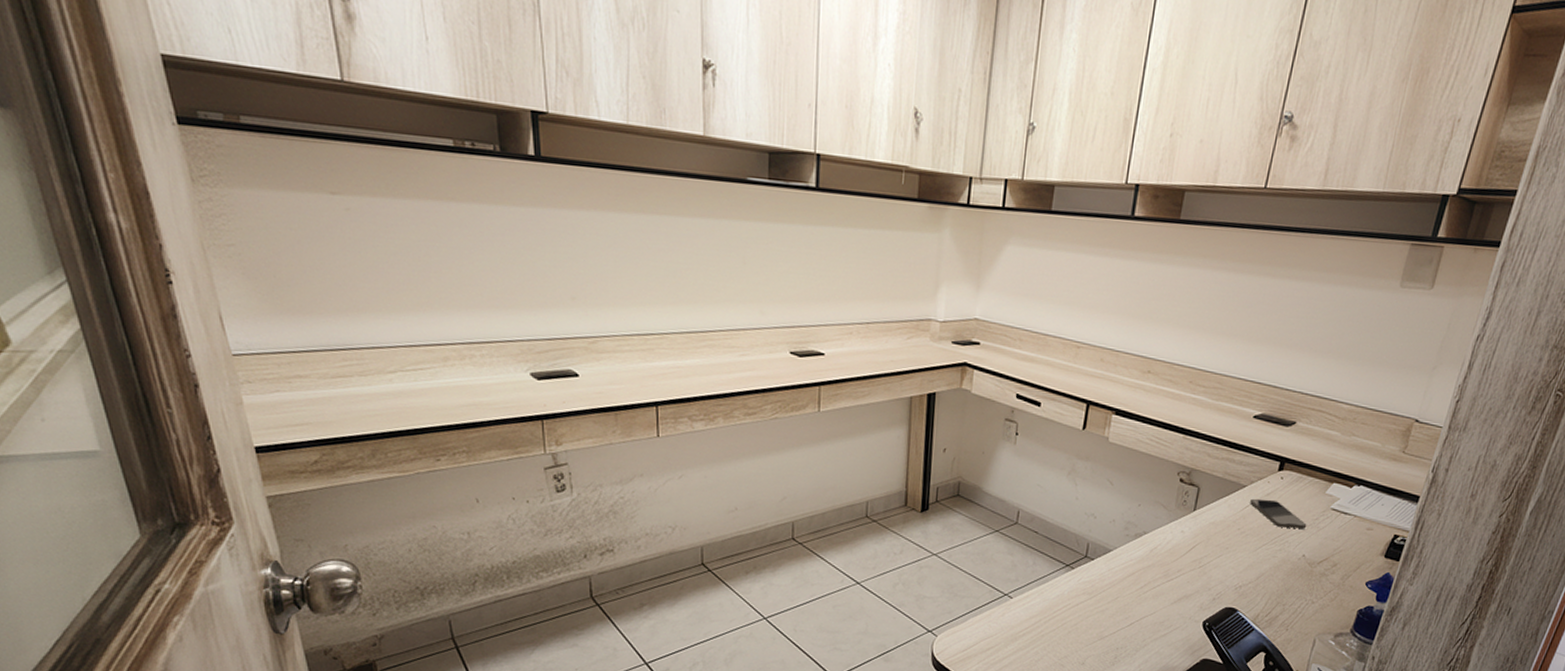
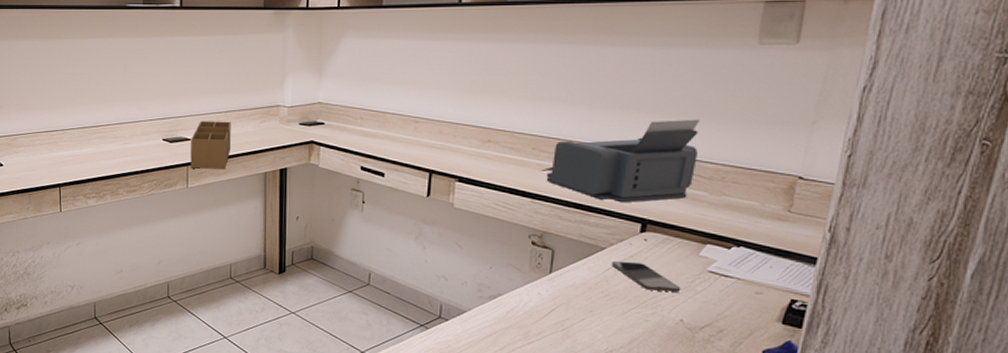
desk organizer: none [823,332,874,392] -> present [190,121,231,170]
printer: none [1195,358,1343,441] -> present [540,119,701,203]

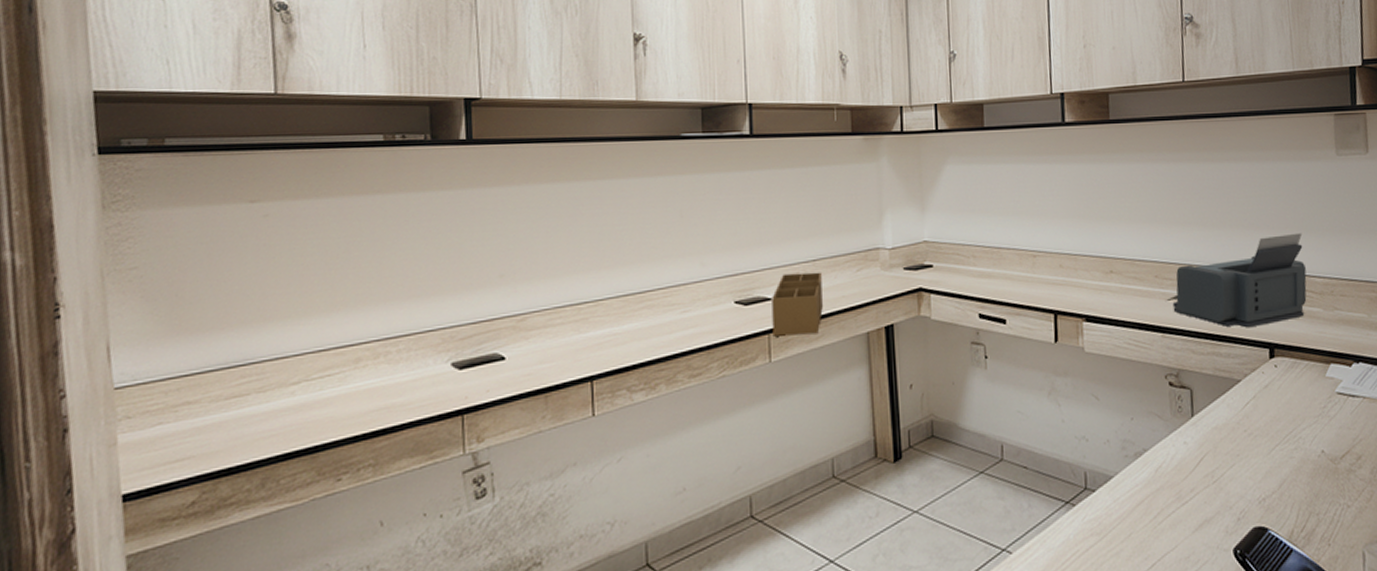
phone: present [612,260,681,292] -> none [1249,392,1317,422]

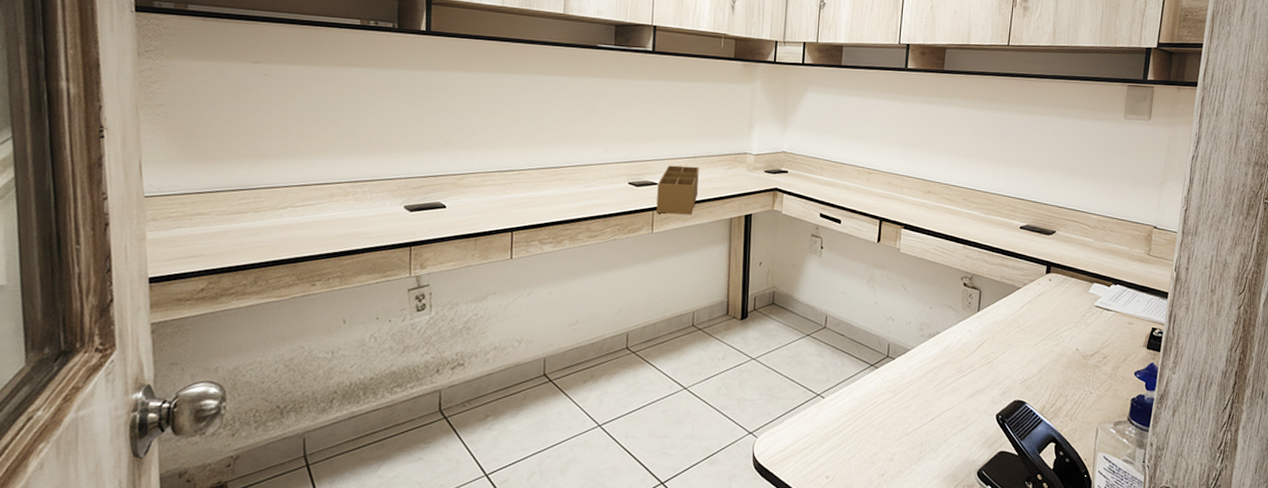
printer: present [1166,232,1307,328] -> none [970,177,1087,248]

